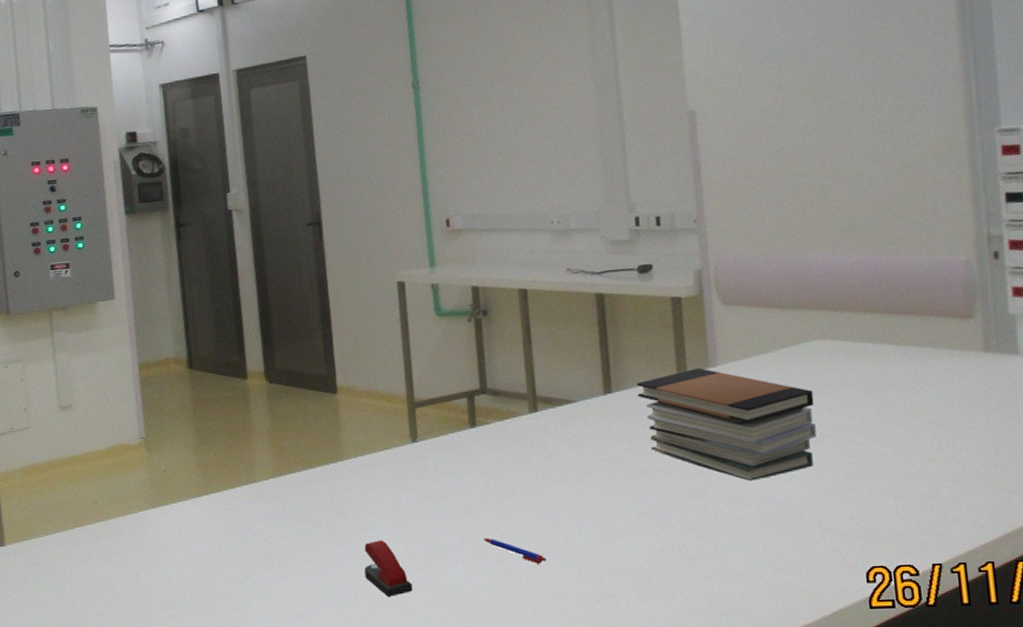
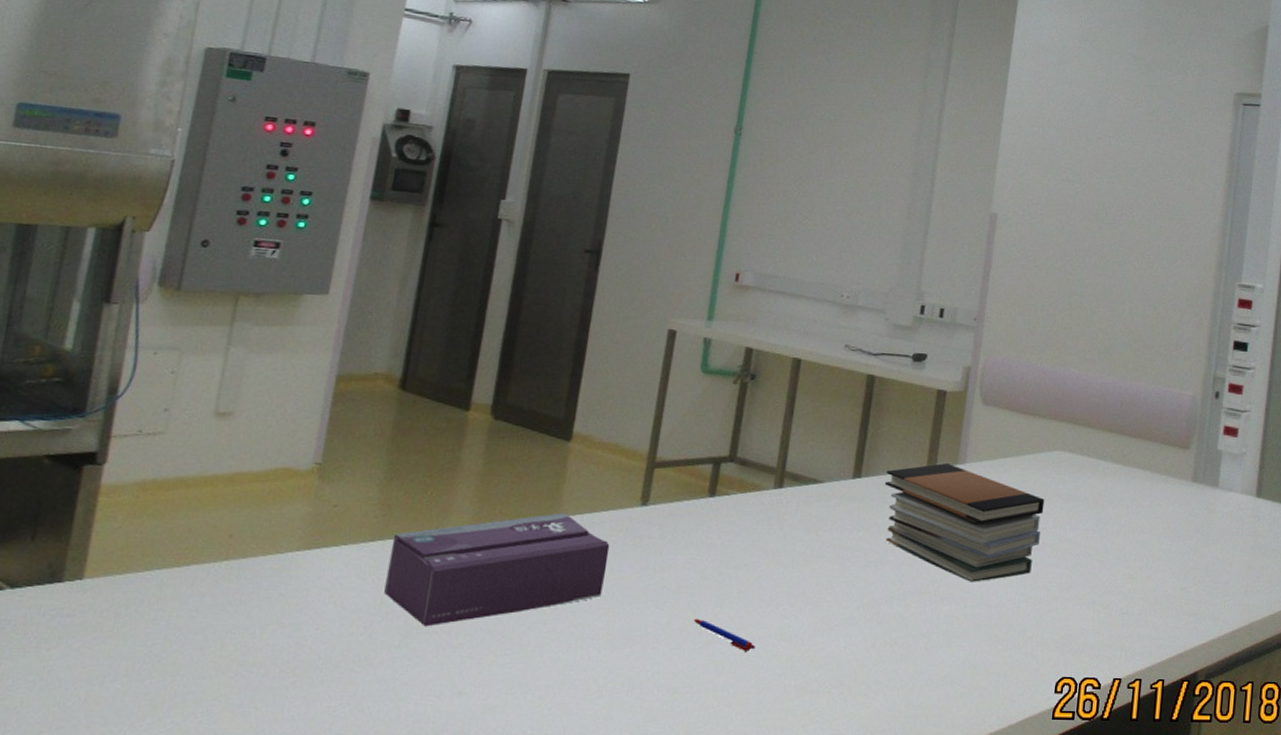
tissue box: none [215,456,397,563] -> present [384,512,610,627]
stapler: present [364,540,413,597] -> none [550,611,603,677]

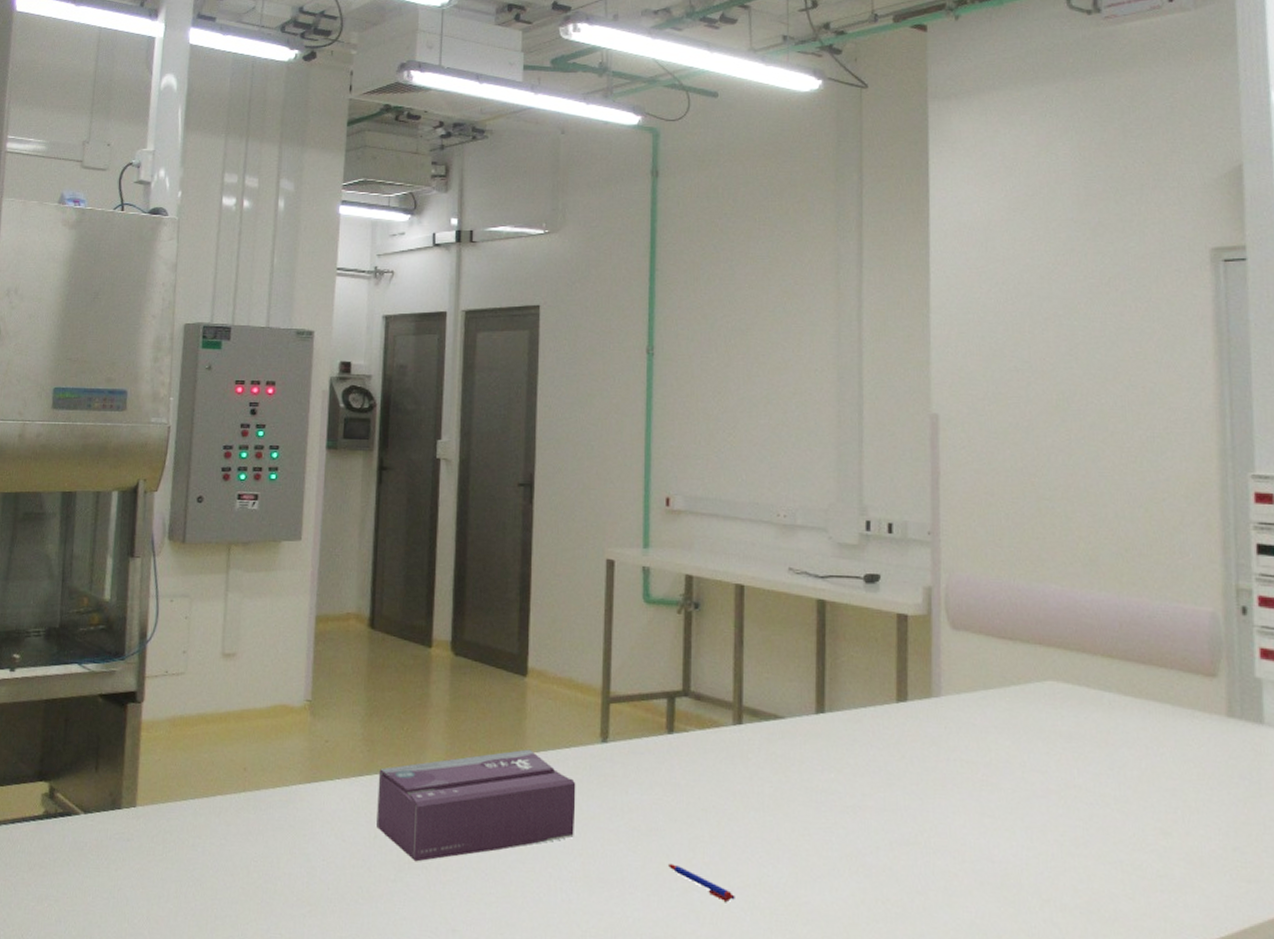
book stack: present [884,462,1045,582] -> none [851,695,1042,833]

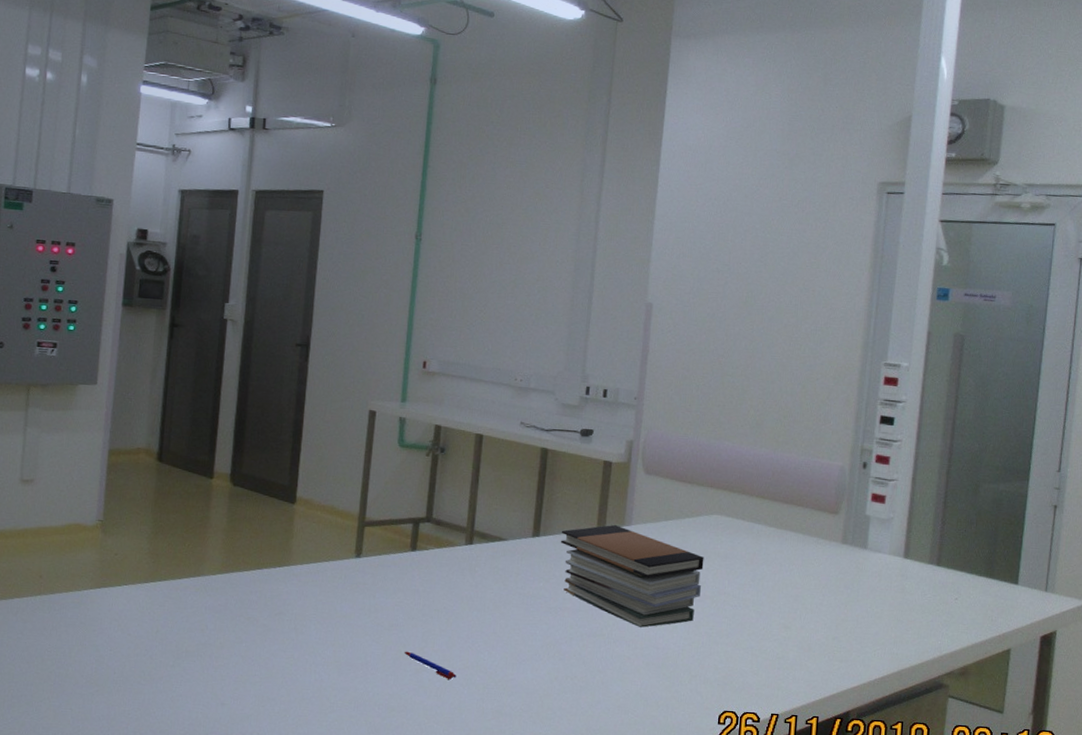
tissue box: present [376,749,576,862] -> none [159,562,333,651]
book stack: none [851,695,1042,833] -> present [560,524,704,628]

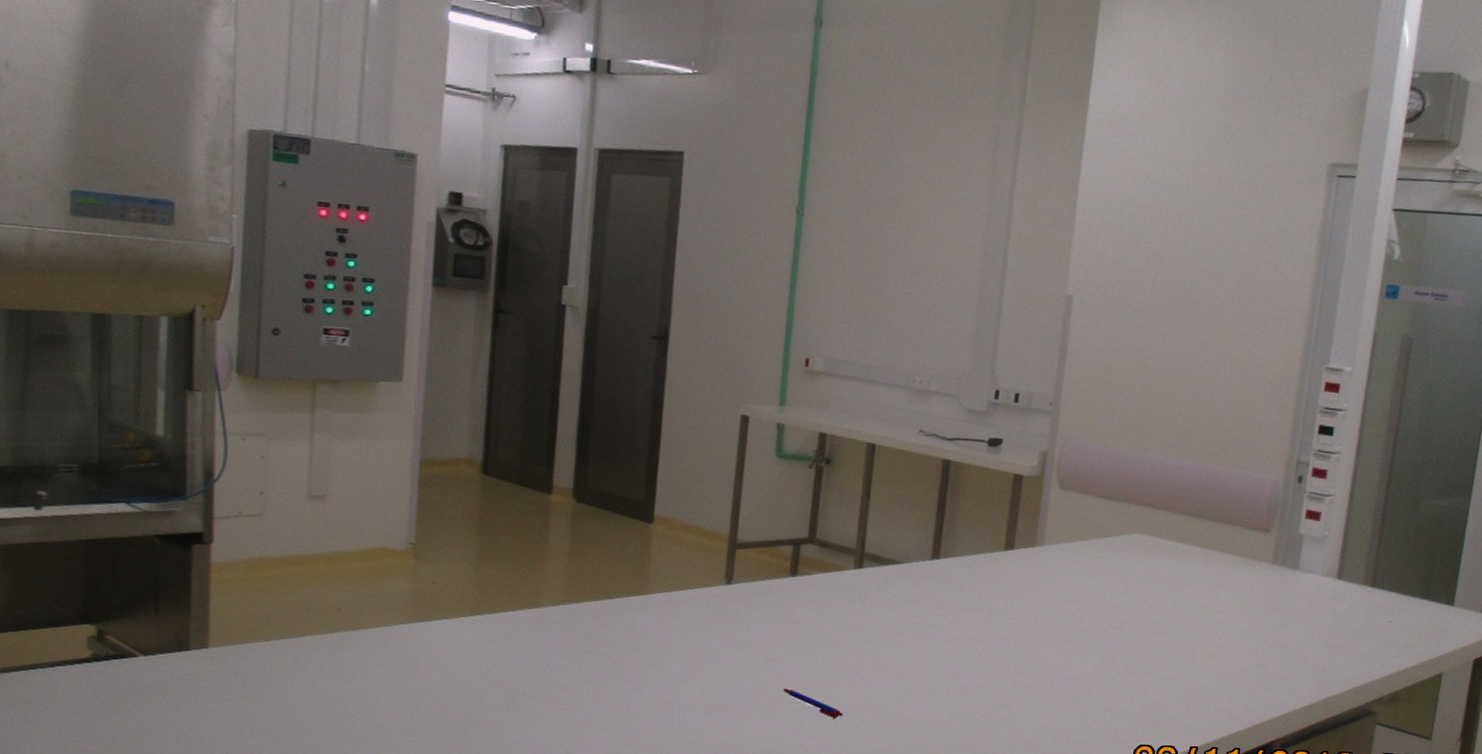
book stack: present [560,524,704,628] -> none [963,545,1123,657]

